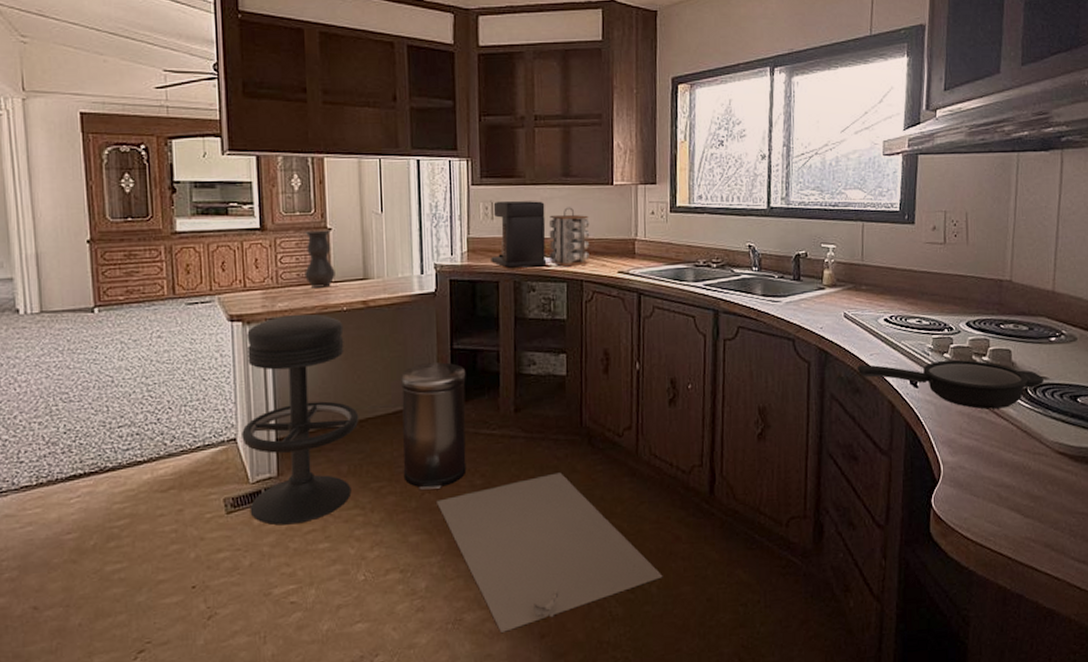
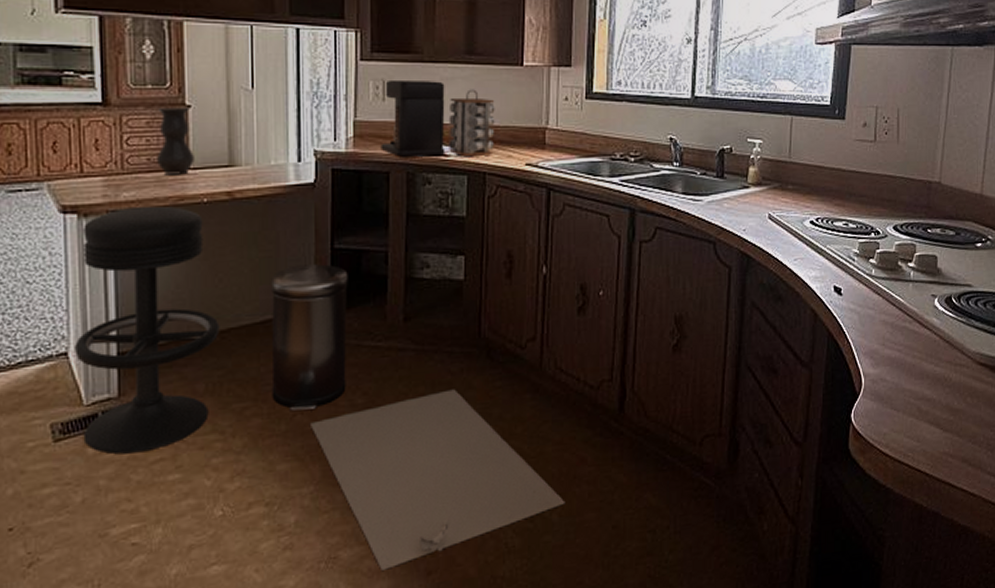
frying pan: present [857,359,1045,409] -> none [780,265,969,319]

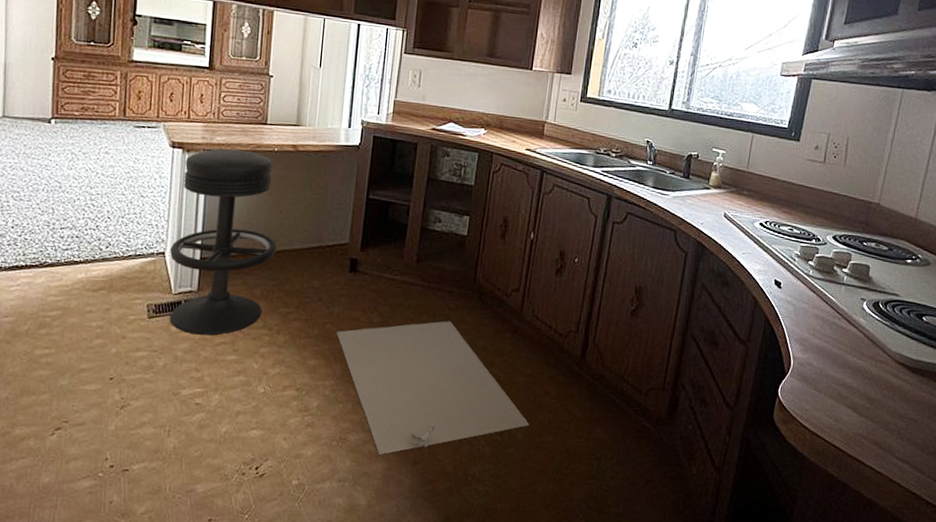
vase: present [157,107,194,175] -> none [244,75,272,128]
pedal bin: present [271,264,348,412] -> none [310,208,378,322]
coffee maker: present [381,79,446,159] -> none [413,71,468,136]
spice rack: present [448,89,495,157] -> none [466,85,507,140]

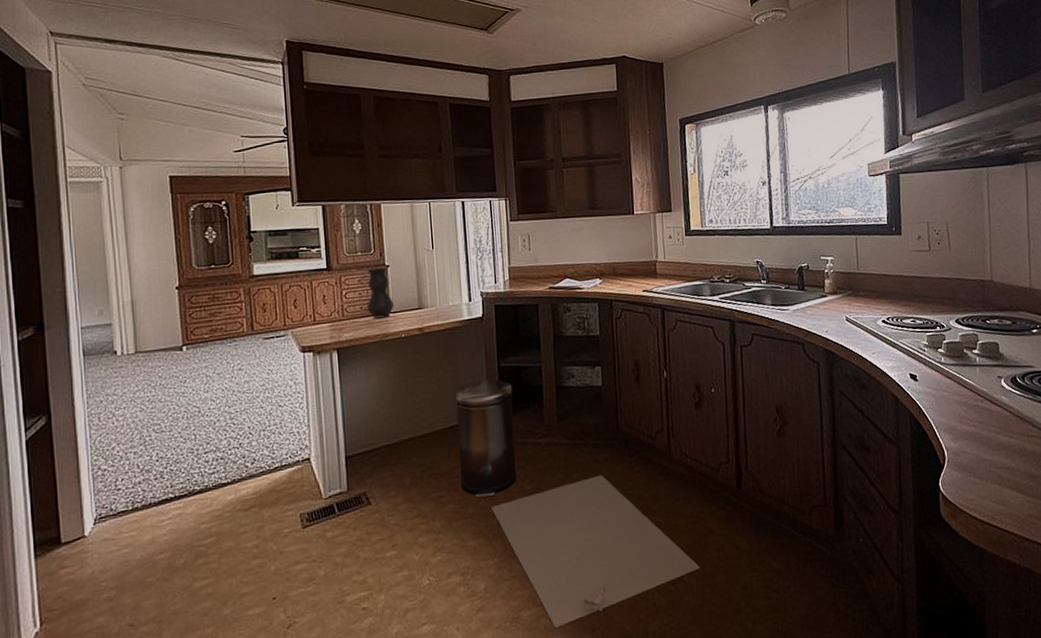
bar stool: present [169,149,277,336] -> none [315,342,419,536]
vase: none [244,75,272,128] -> present [366,267,394,319]
pedal bin: none [310,208,378,322] -> present [455,379,517,499]

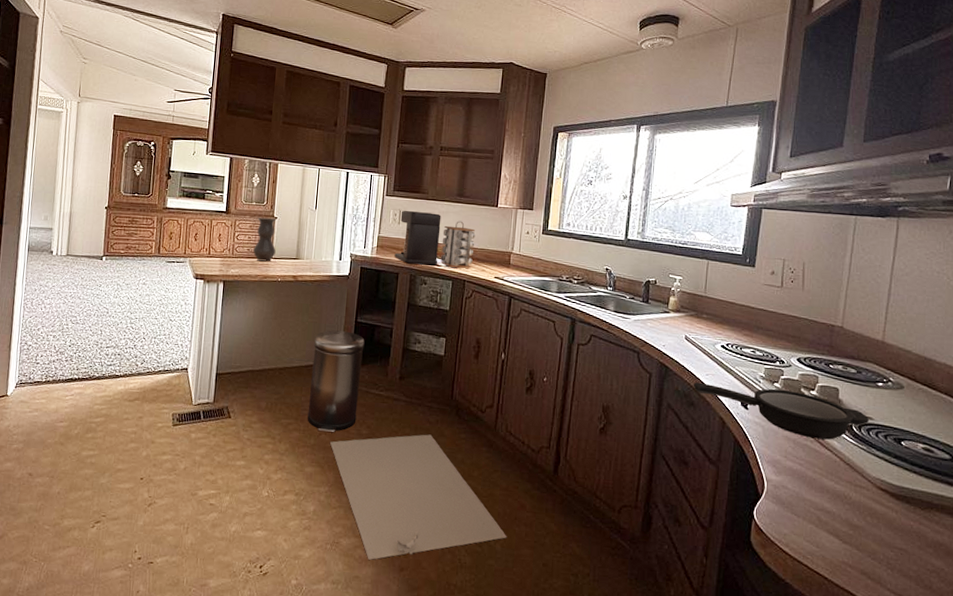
coffee maker: none [530,231,580,293] -> present [394,210,441,266]
spice rack: none [579,235,617,289] -> present [440,221,476,269]
frying pan: none [861,353,1031,398] -> present [693,382,870,440]

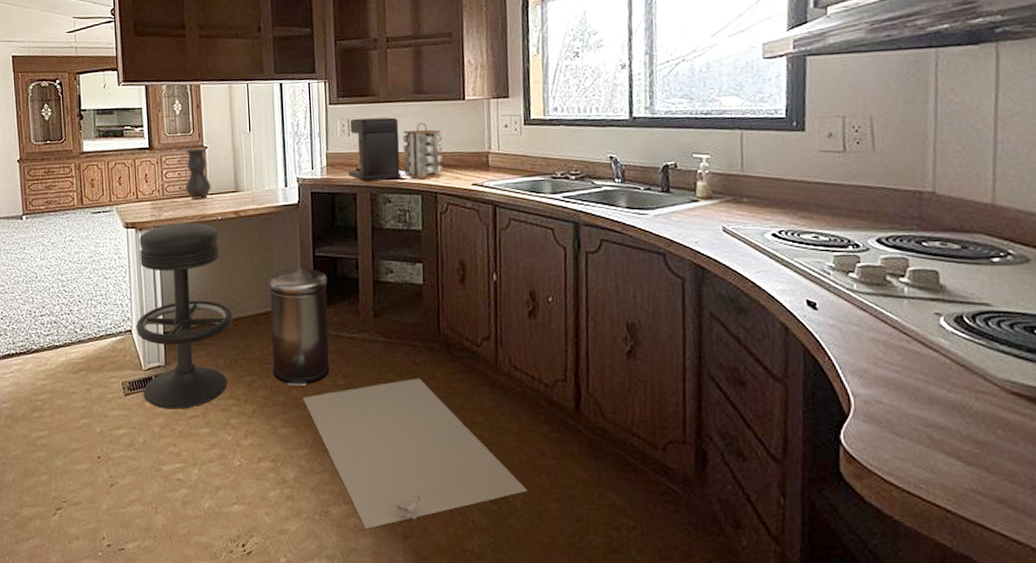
bar stool: none [190,279,280,443] -> present [136,222,233,409]
frying pan: present [693,382,870,440] -> none [740,280,987,338]

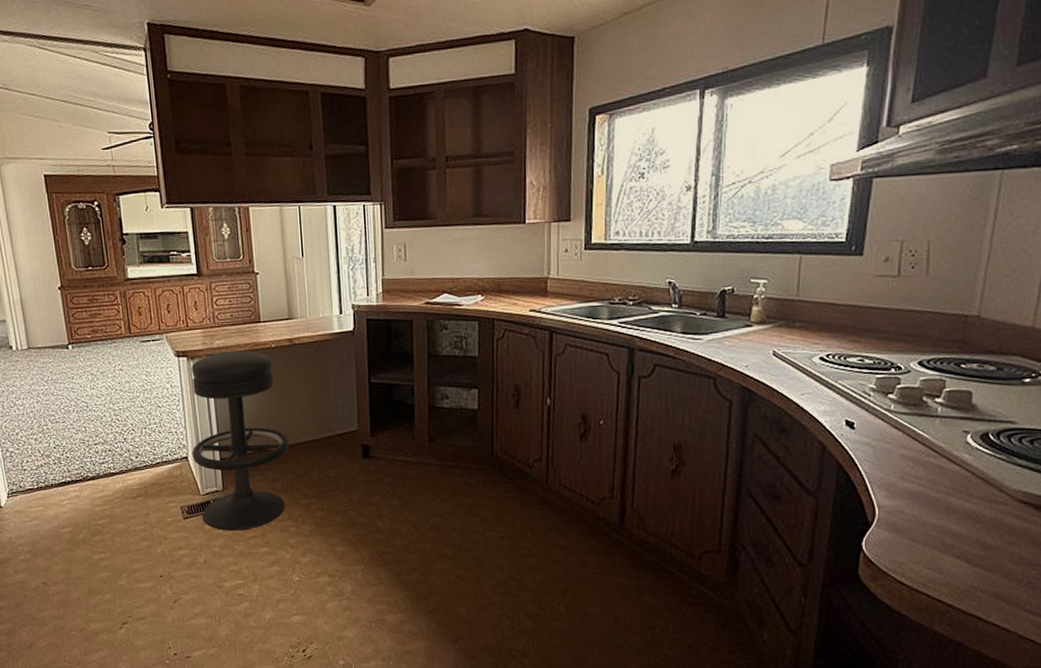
vase: present [185,148,211,200] -> none [235,274,264,327]
pedal bin: present [269,268,330,387] -> none [324,395,385,509]
door mat: present [303,378,528,529] -> none [359,498,571,634]
coffee maker: present [348,117,402,182] -> none [404,241,459,309]
spice rack: present [402,122,443,180] -> none [460,247,502,306]

